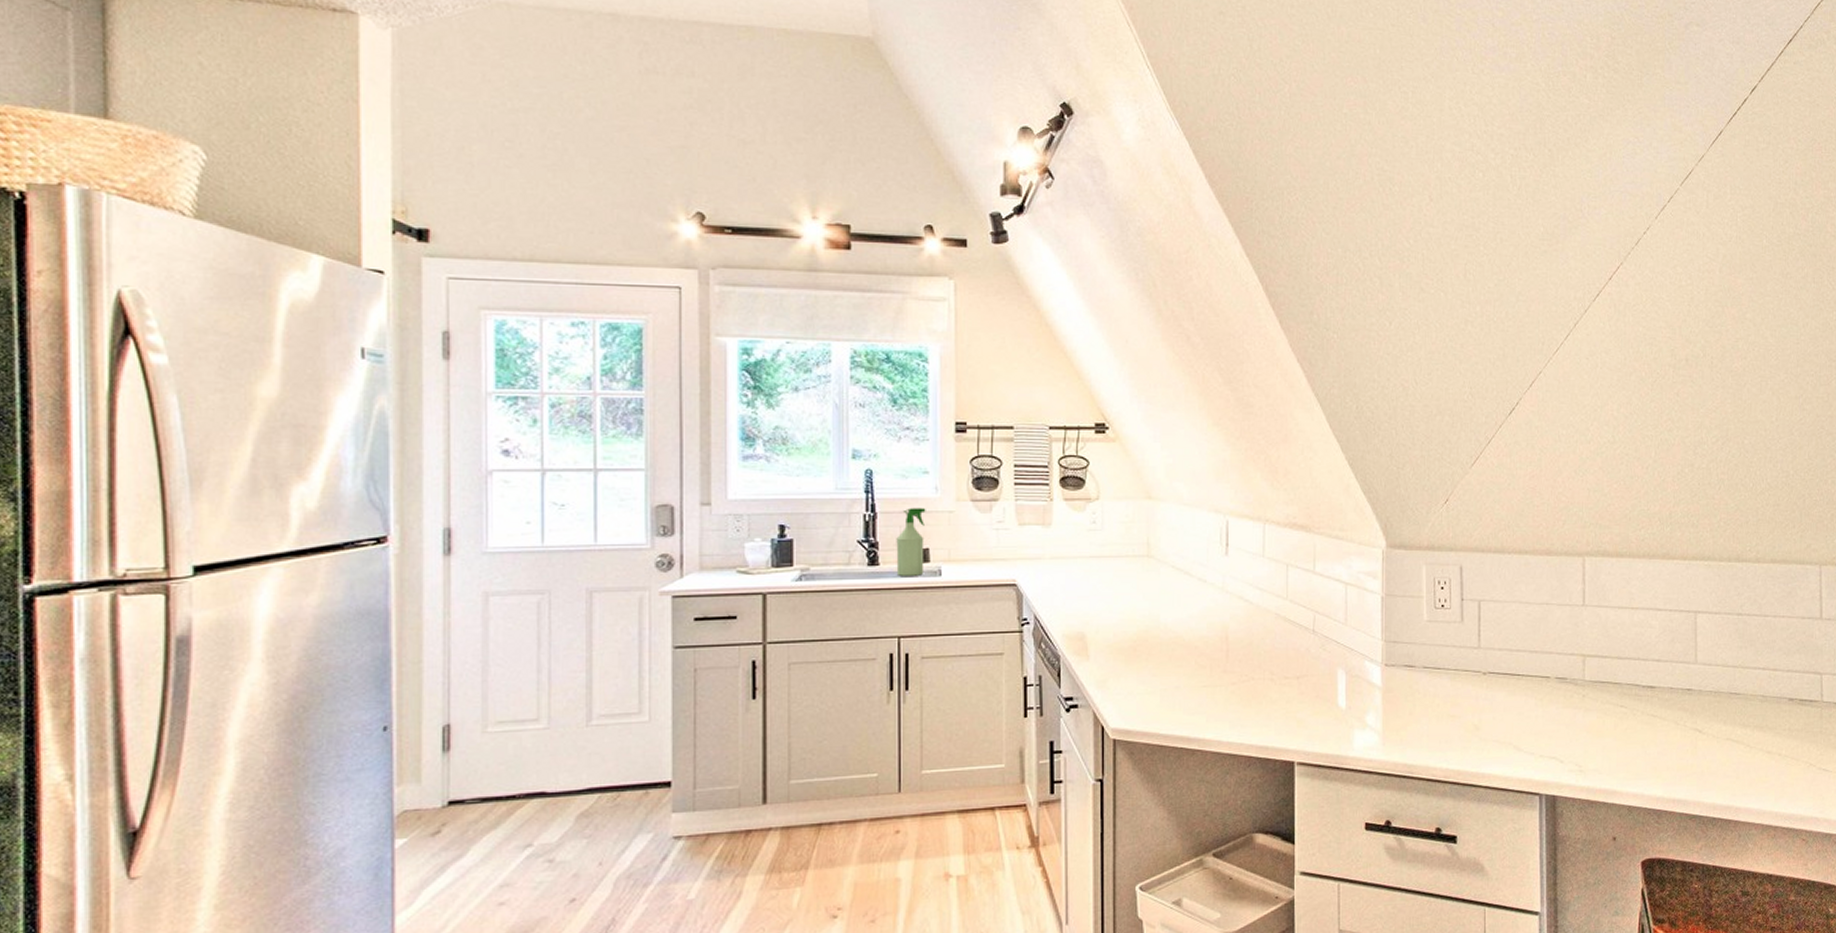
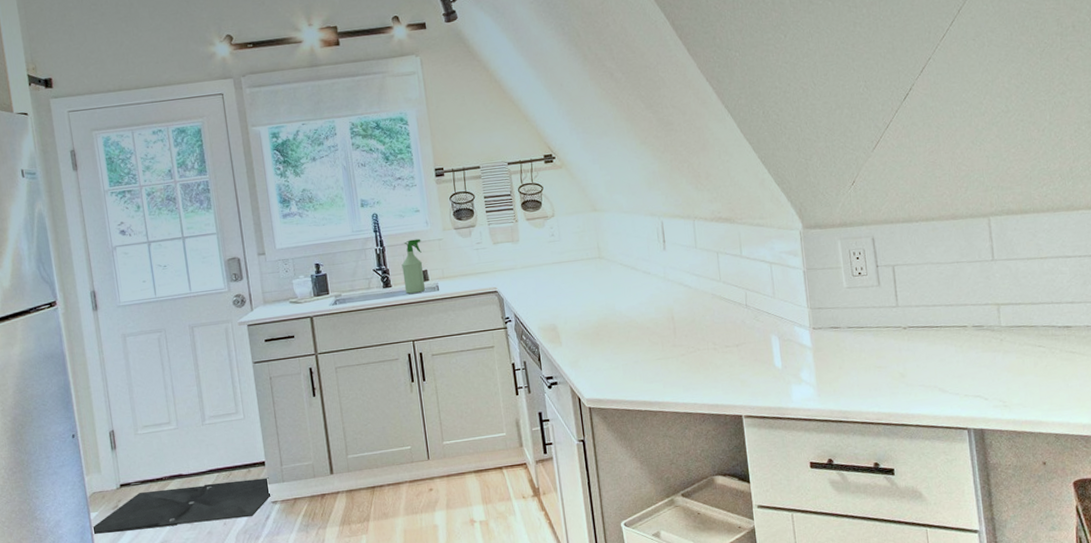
door mat: none [395,803,676,870] -> present [92,477,272,534]

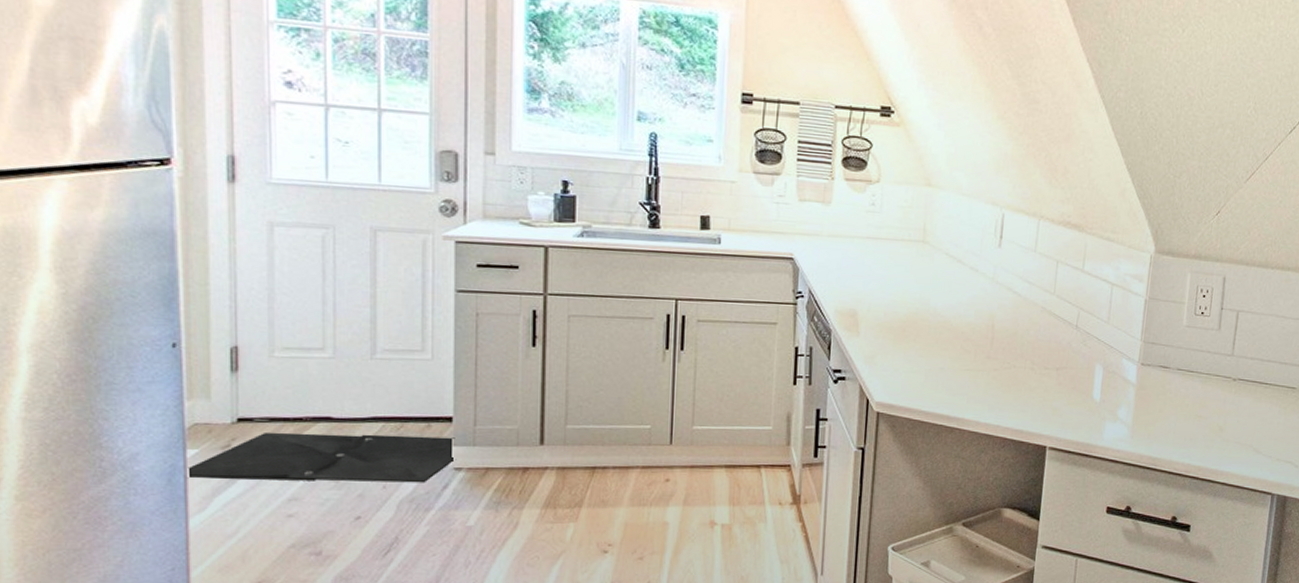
spray bottle: present [401,239,426,294] -> none [676,174,709,242]

